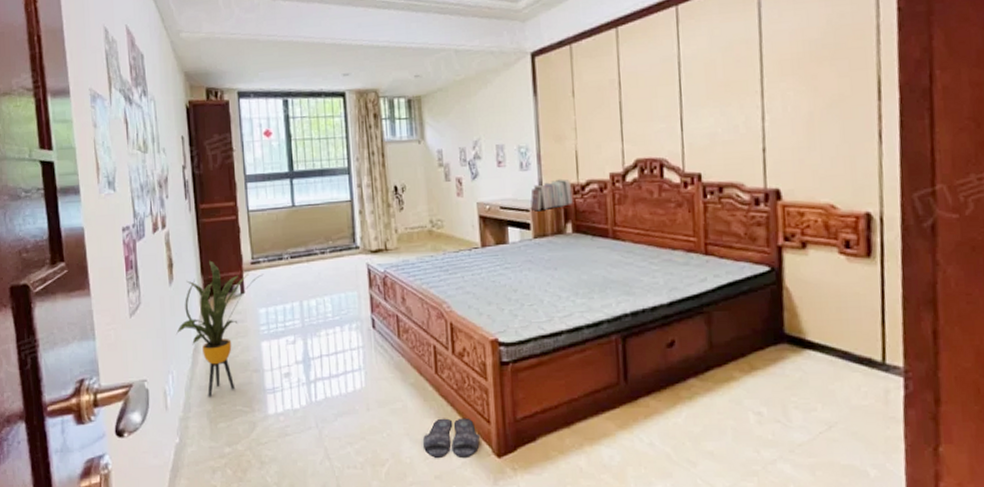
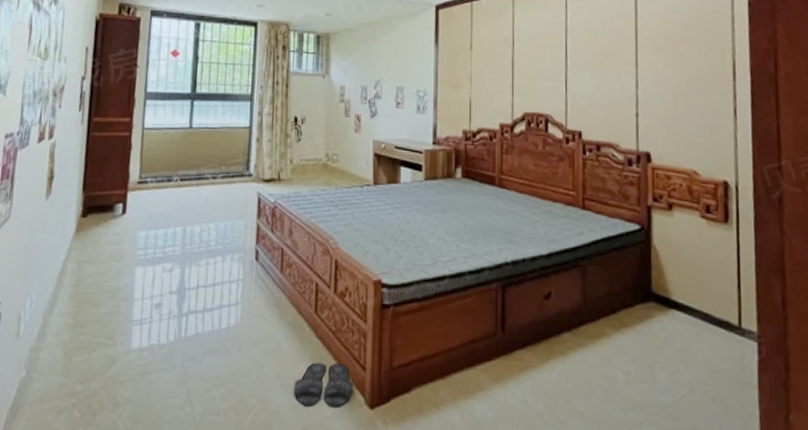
house plant: present [176,260,264,397] -> none [44,176,150,326]
books: present [530,179,573,212] -> none [423,124,464,154]

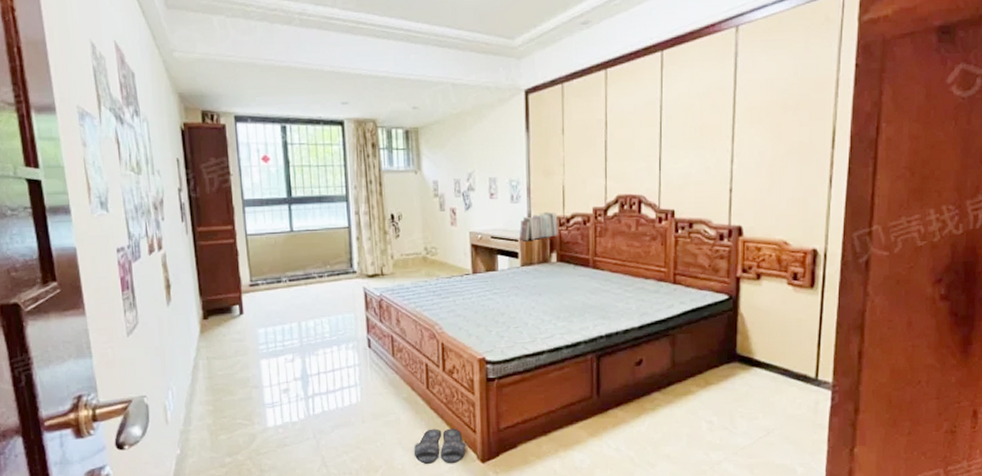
books: none [423,124,464,154] -> present [519,211,558,241]

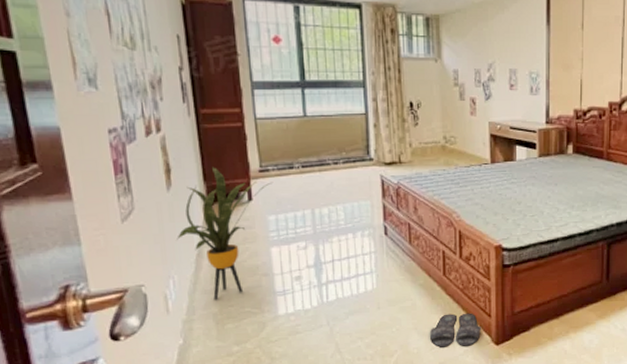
house plant: none [175,282,263,412] -> present [177,167,273,301]
books: present [519,211,558,241] -> none [537,104,575,133]

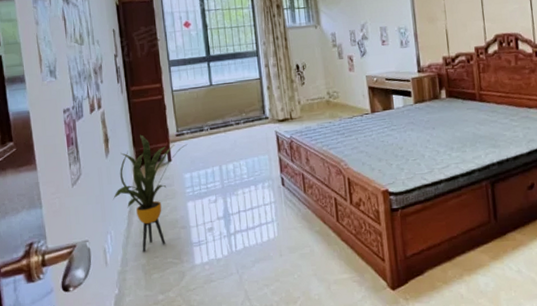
slippers: present [430,314,482,348] -> none [329,259,377,294]

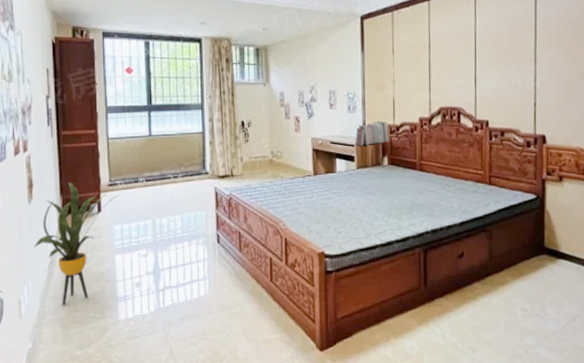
books: none [410,53,446,81] -> present [355,120,389,147]

